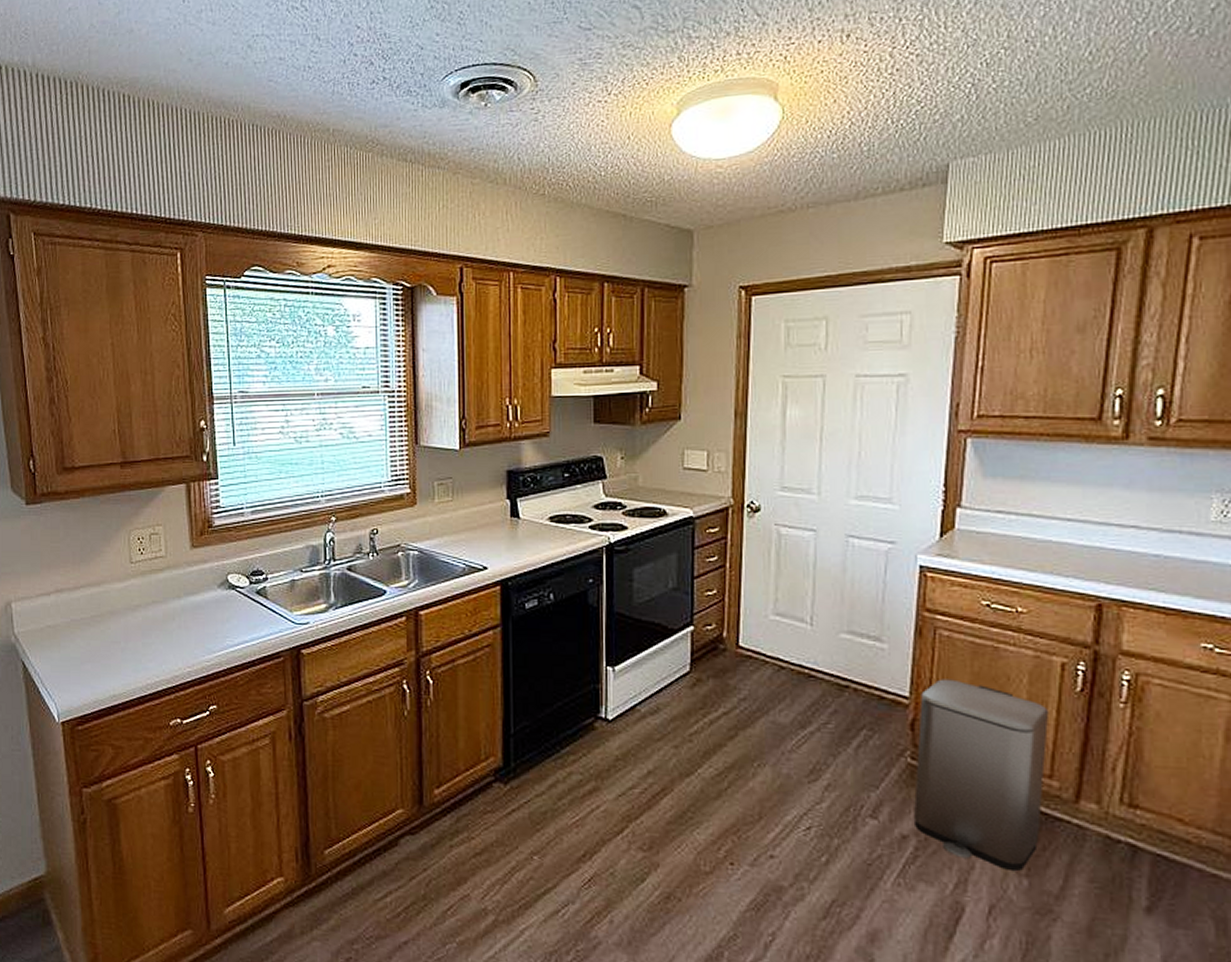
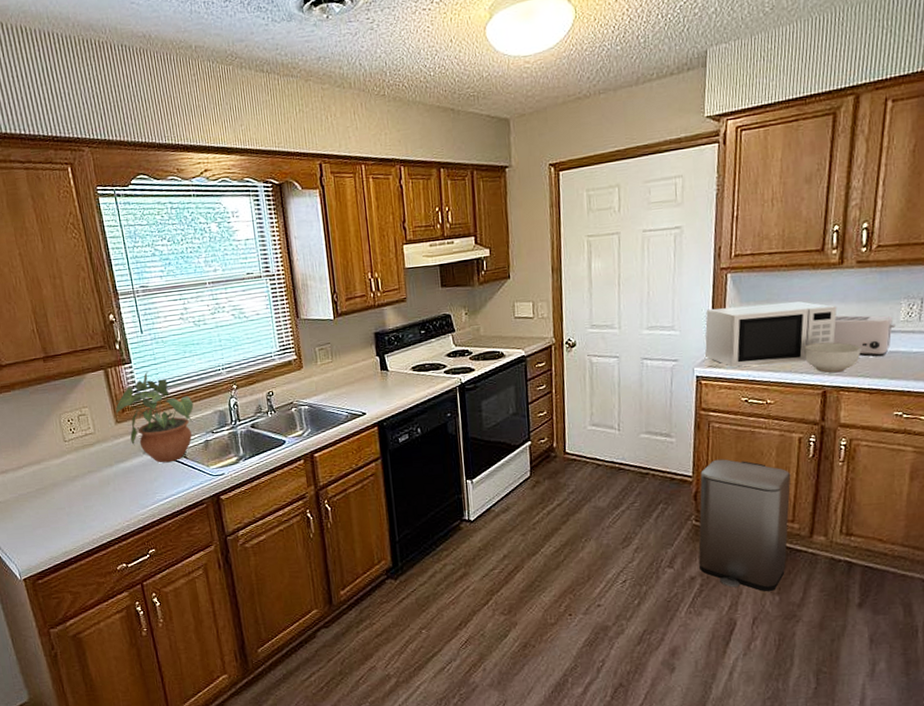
potted plant: none [194,489,283,602] -> present [116,371,194,463]
microwave: none [933,480,1120,562] -> present [705,301,837,367]
bowl: none [1070,538,1154,581] -> present [803,342,861,373]
toaster: none [1113,505,1204,566] -> present [833,315,895,358]

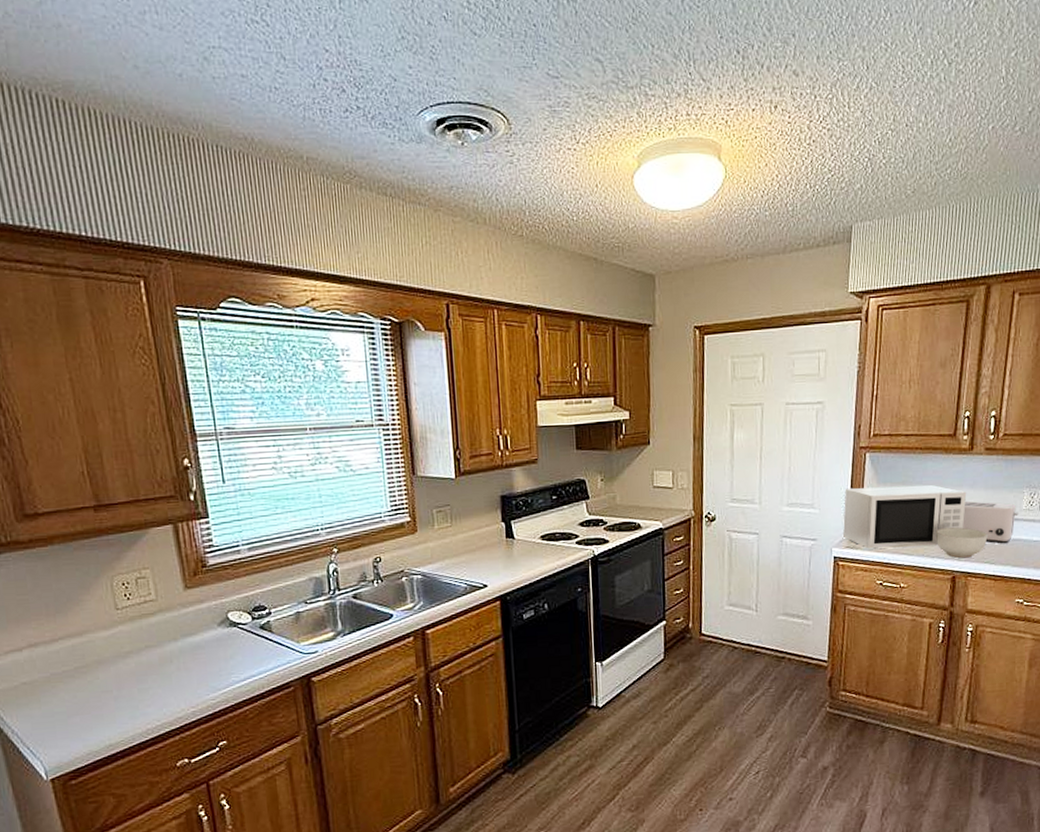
potted plant: present [116,371,194,463] -> none [185,527,284,638]
pedal bin: present [698,459,791,591] -> none [832,643,922,781]

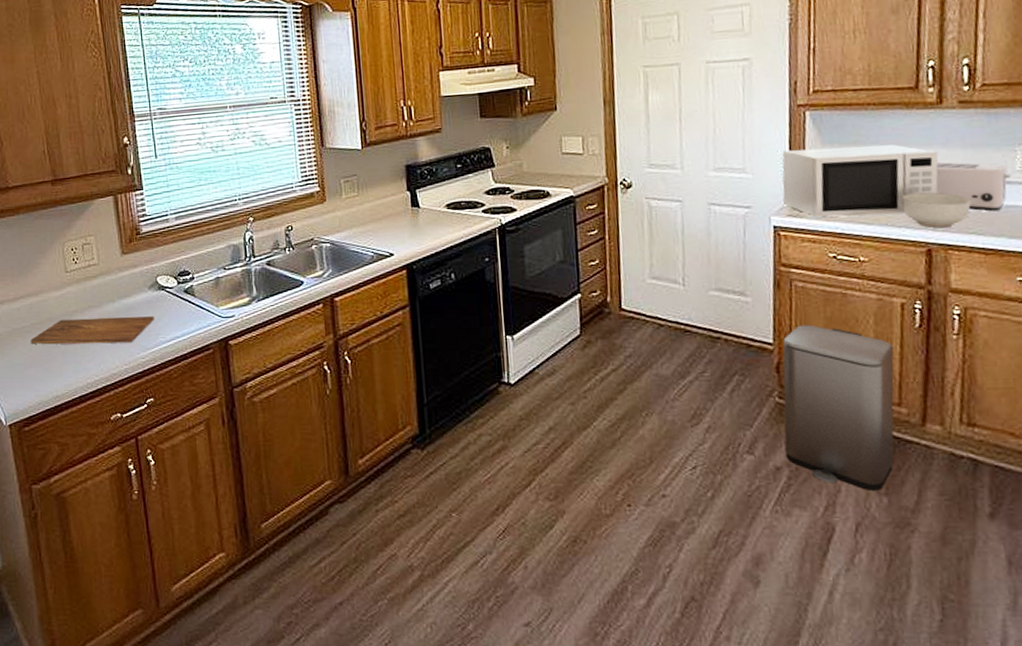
cutting board: none [74,655,226,690] -> present [30,316,154,345]
pedal bin: none [832,643,922,781] -> present [783,324,895,490]

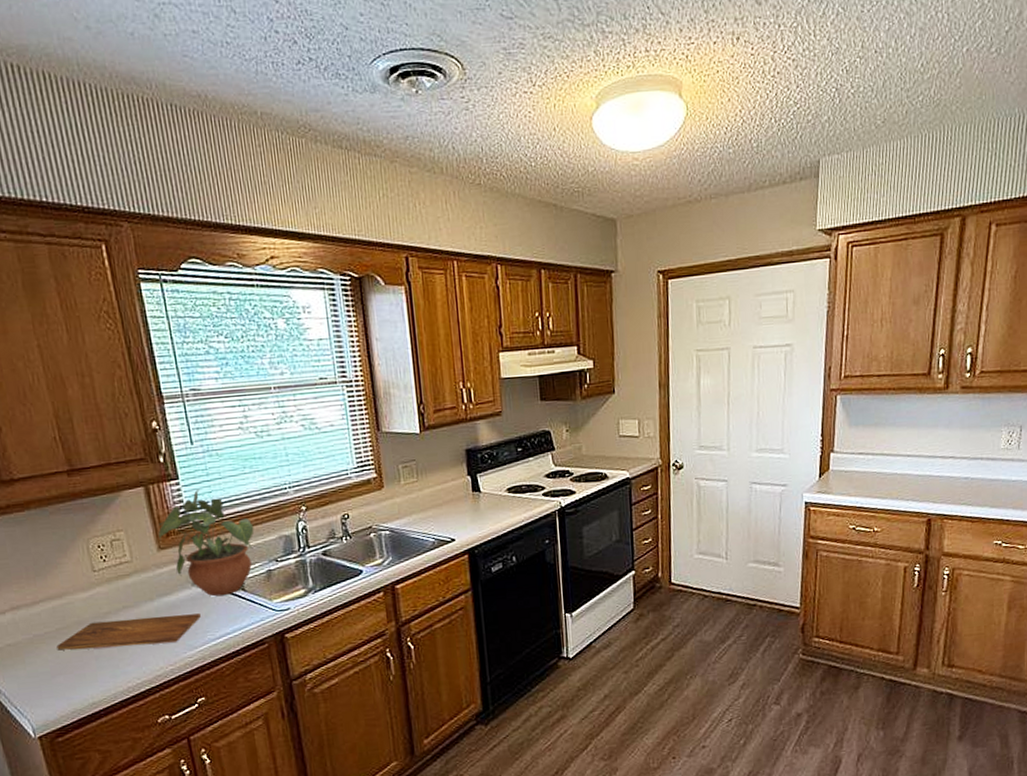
potted plant: none [123,198,206,301] -> present [158,488,254,597]
microwave: present [782,145,939,218] -> none [814,426,942,494]
pedal bin: present [783,324,895,490] -> none [805,589,897,727]
bowl: present [900,192,971,229] -> none [909,468,964,501]
toaster: present [935,161,1011,212] -> none [938,441,996,485]

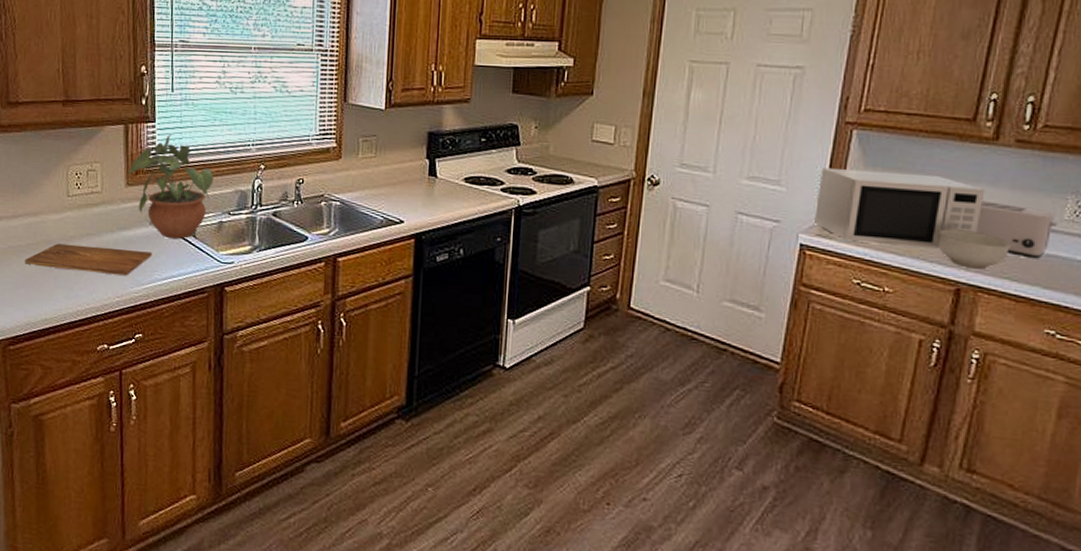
microwave: none [814,426,942,494] -> present [814,167,986,249]
bowl: none [909,468,964,501] -> present [936,228,1011,270]
toaster: none [938,441,996,485] -> present [976,199,1057,259]

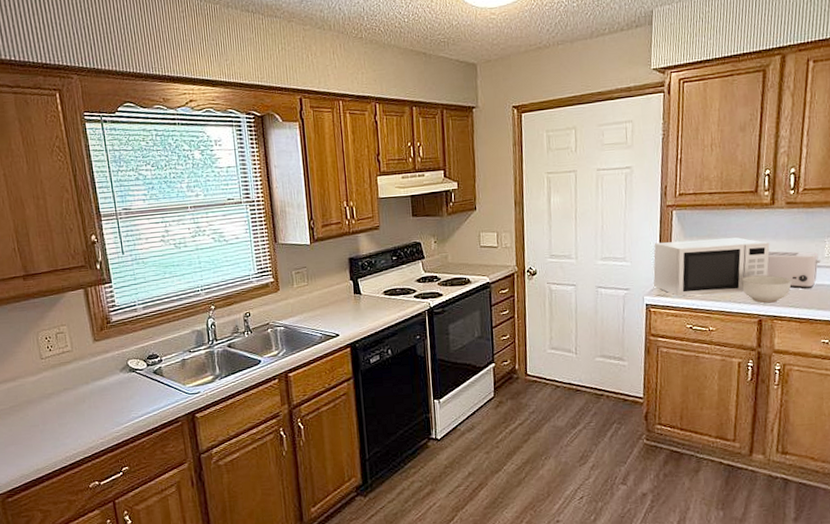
cutting board: present [25,243,152,276] -> none [10,395,127,425]
potted plant: present [129,133,214,239] -> none [94,290,172,382]

